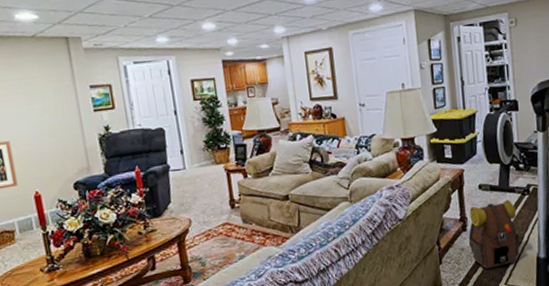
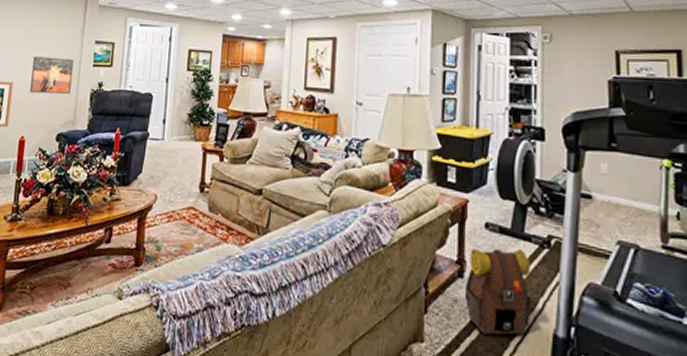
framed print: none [25,108,77,148] -> present [30,56,74,95]

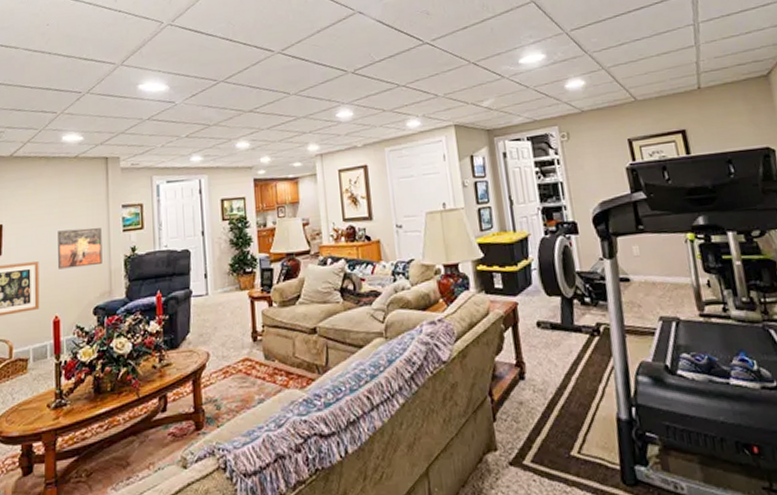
backpack: present [464,248,534,335] -> none [527,340,594,431]

